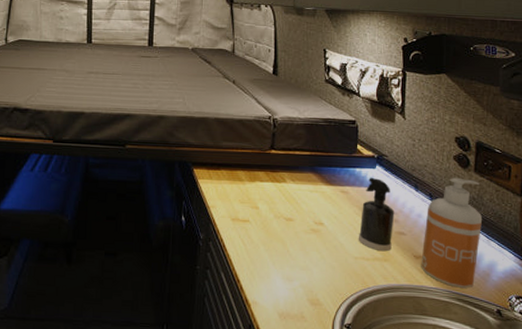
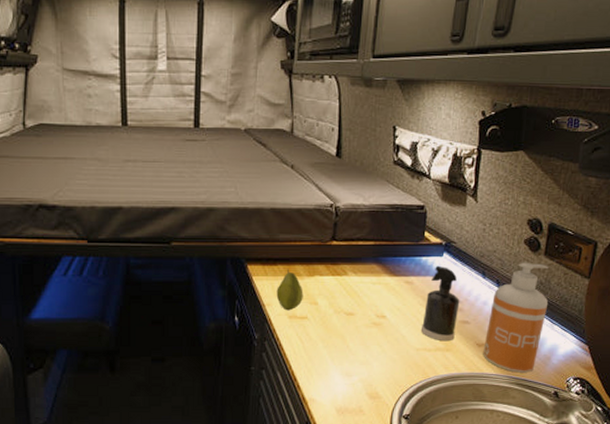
fruit: none [220,174,245,214] -> present [276,269,304,311]

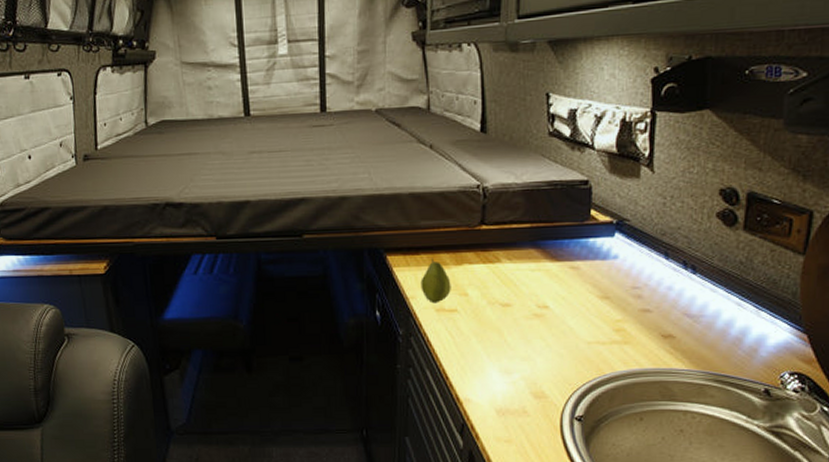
spray bottle: present [421,265,460,342] -> none [593,247,638,333]
soap dispenser: present [483,262,549,373] -> none [670,239,752,368]

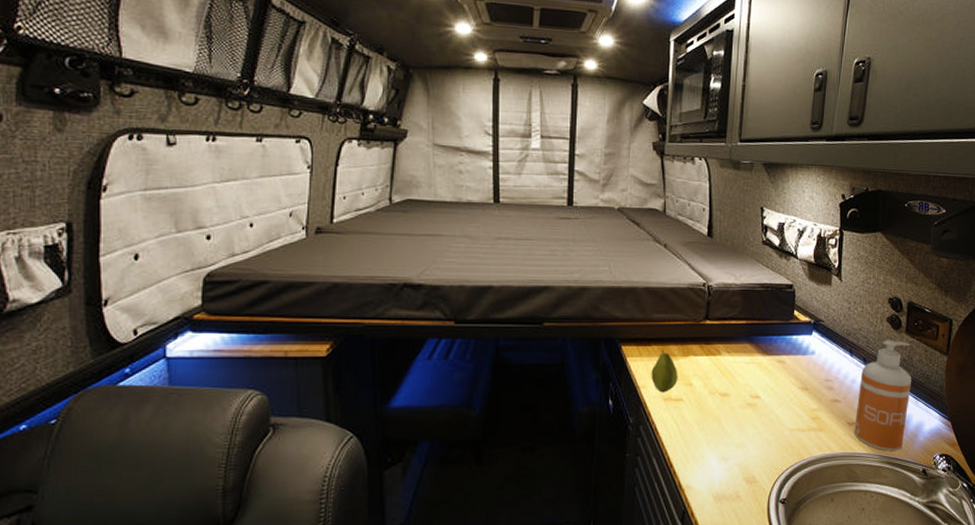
soap dispenser: none [670,239,752,368] -> present [854,340,912,451]

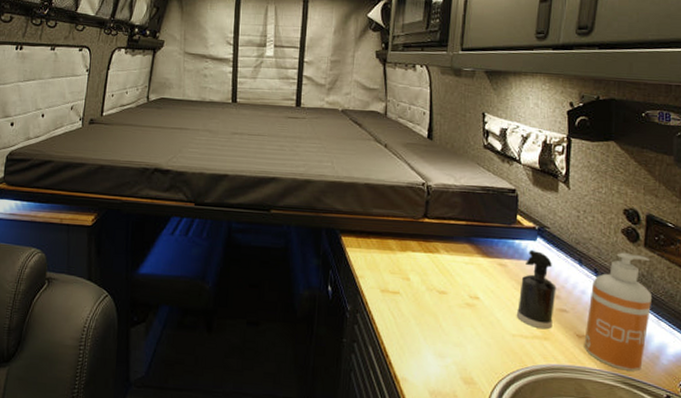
fruit: present [651,349,678,393] -> none [369,242,396,285]
spray bottle: none [795,344,830,421] -> present [517,249,557,330]

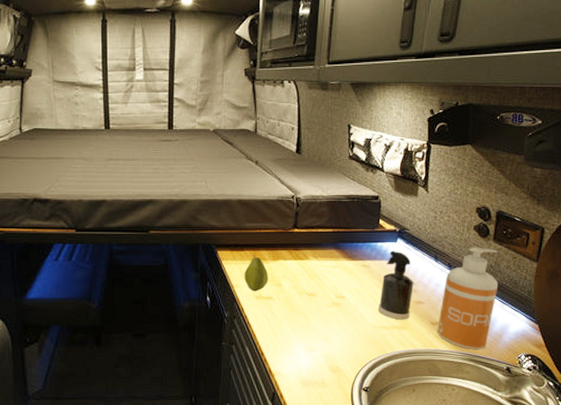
fruit: none [369,242,396,285] -> present [244,254,269,292]

